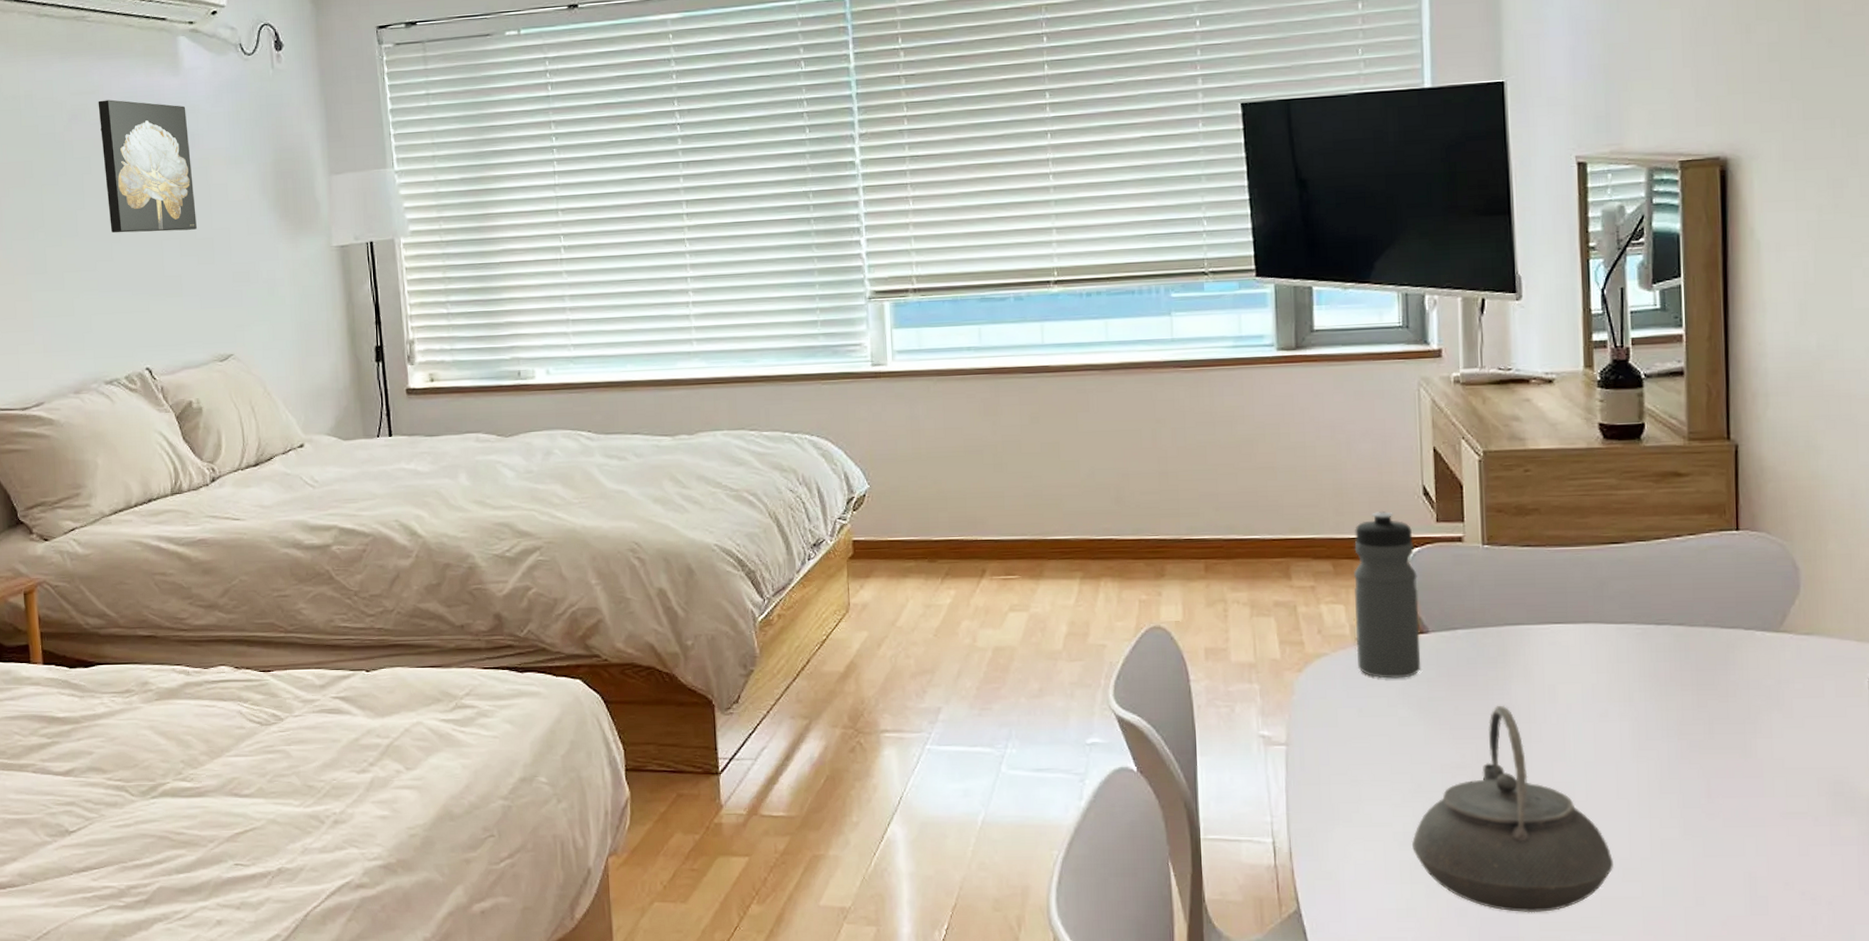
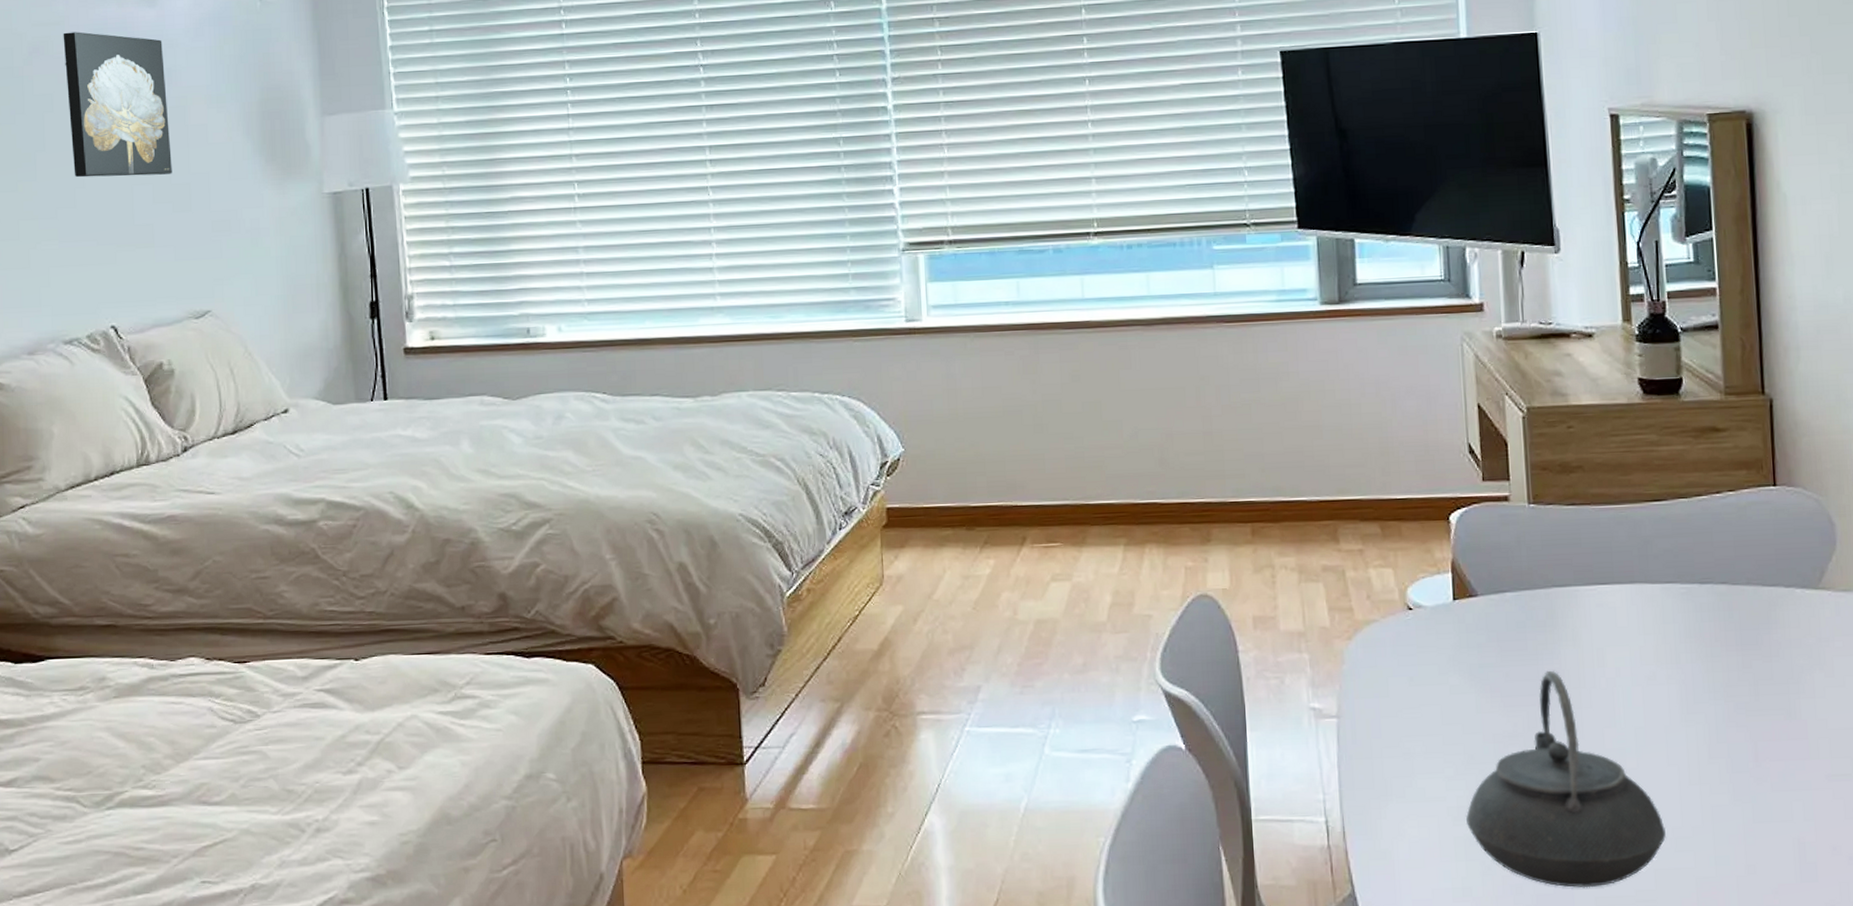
water bottle: present [1354,510,1421,679] -> none [1401,469,1471,645]

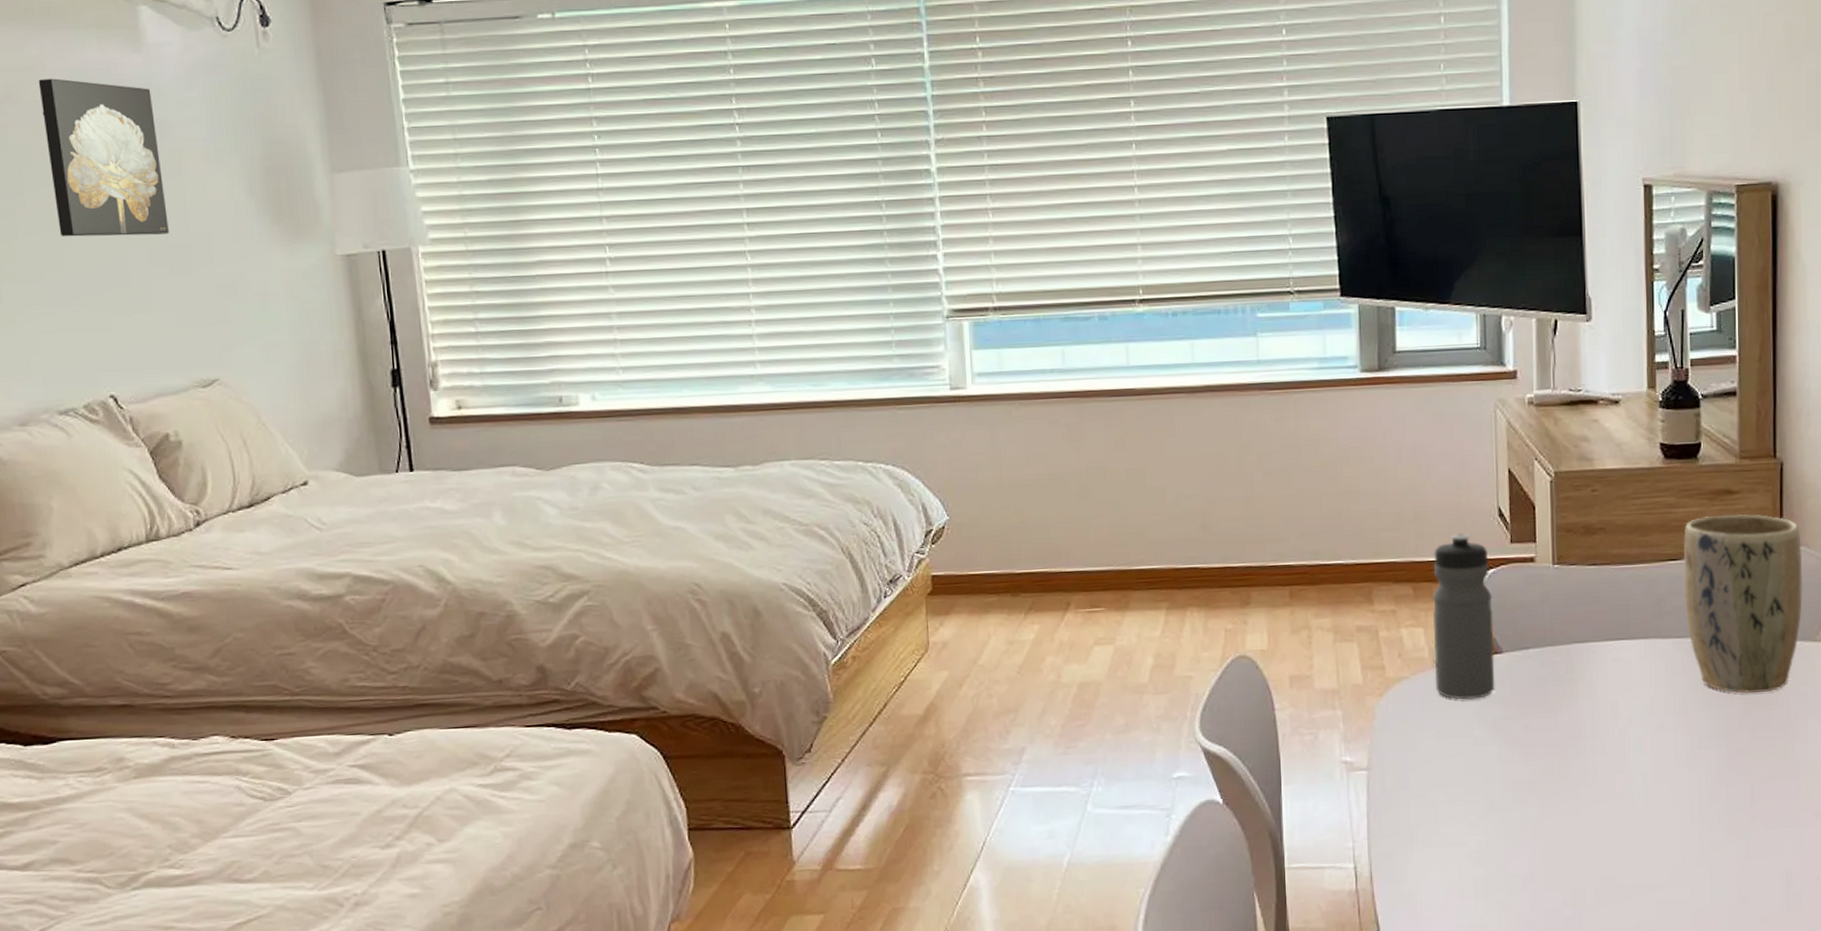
water bottle: none [1401,469,1471,645] -> present [1433,532,1495,700]
teapot: present [1465,671,1666,888] -> none [1484,722,1667,922]
plant pot: none [1667,453,1801,645] -> present [1683,514,1803,694]

